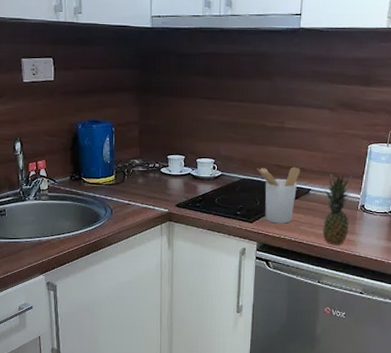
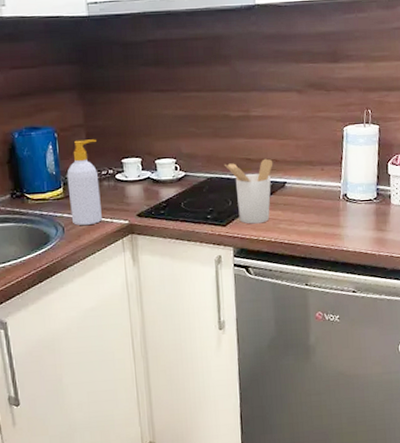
soap bottle: none [119,135,147,209] -> present [67,139,102,225]
fruit: present [323,172,352,245] -> none [301,160,333,242]

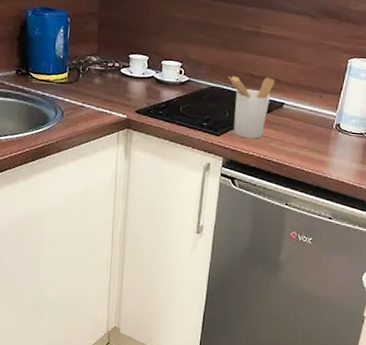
soap bottle: present [67,139,102,225] -> none [72,28,107,113]

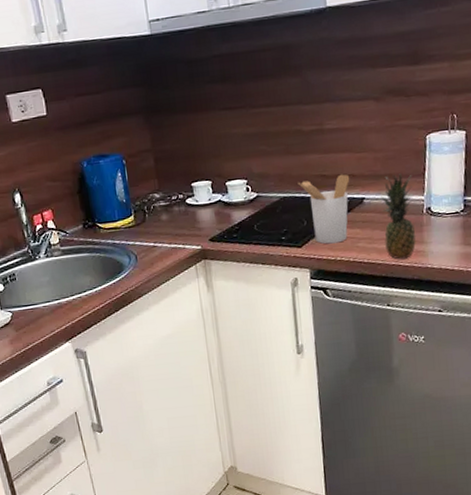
fruit: none [294,87,329,166] -> present [381,172,416,260]

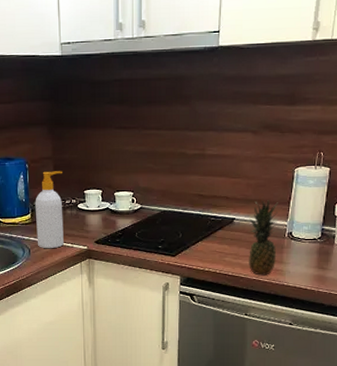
soap bottle: none [137,163,174,253] -> present [35,171,64,248]
utensil holder: present [297,174,350,244] -> none [177,195,224,256]

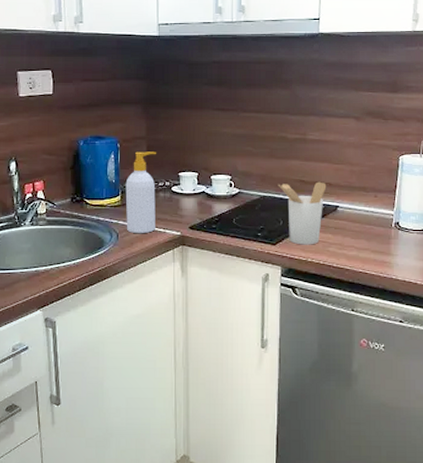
utensil holder: none [177,195,224,256] -> present [278,181,327,245]
fruit: present [249,199,278,276] -> none [354,187,384,268]

